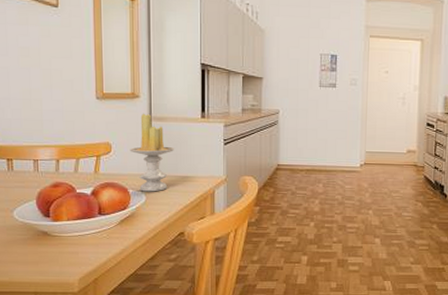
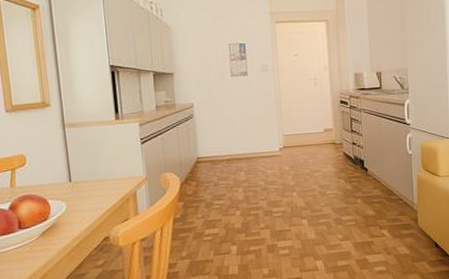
candle: present [129,113,174,192] -> none [45,121,91,201]

